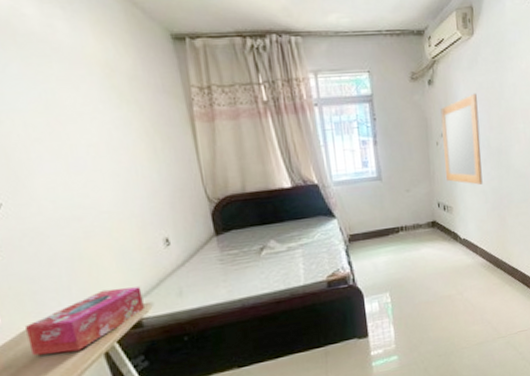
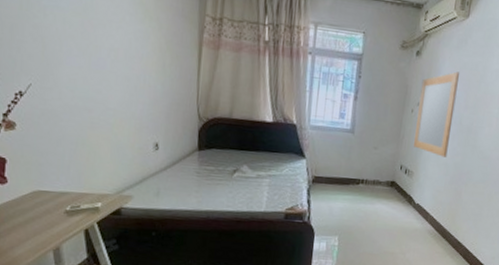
tissue box: present [26,286,144,356] -> none [27,175,127,222]

